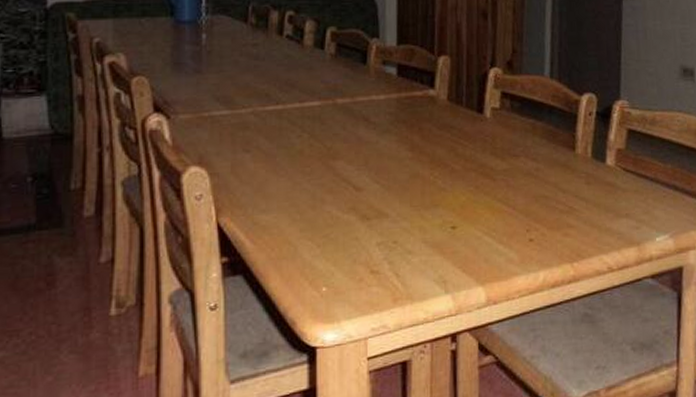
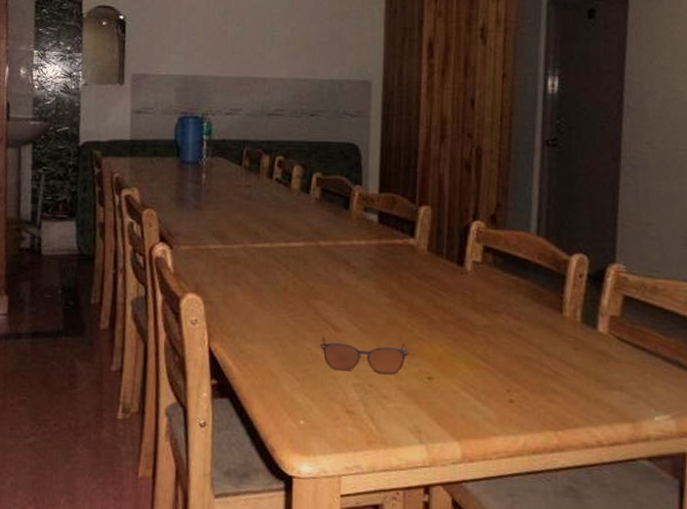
glasses: none [340,195,433,231] -> present [319,336,409,375]

